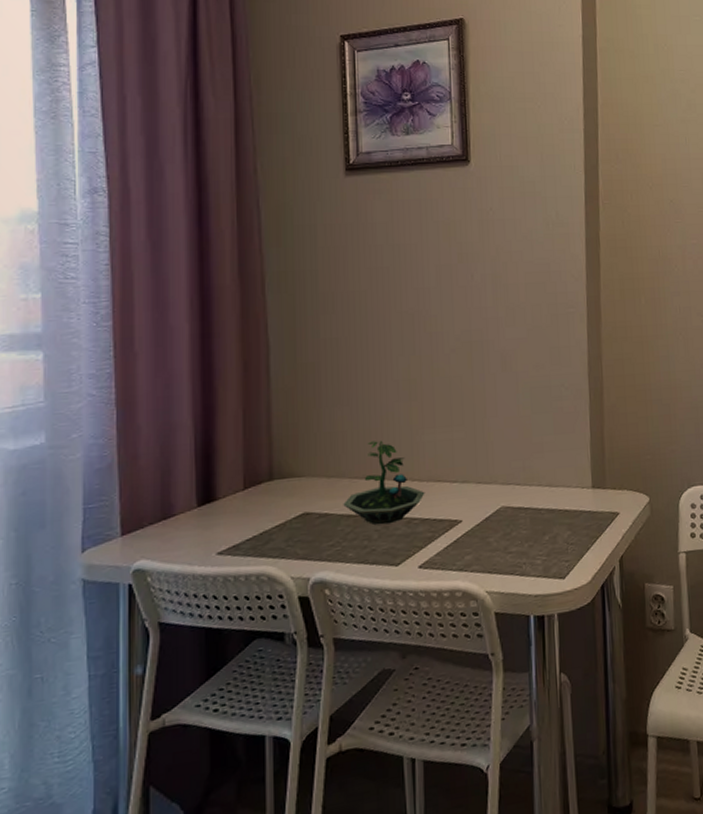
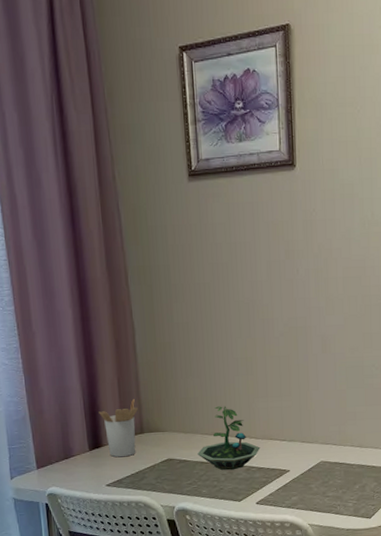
utensil holder: none [214,435,269,515] -> present [99,399,139,458]

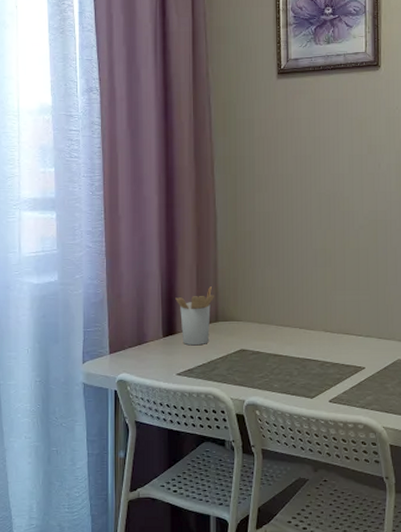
terrarium: present [197,406,261,471] -> none [271,297,336,365]

